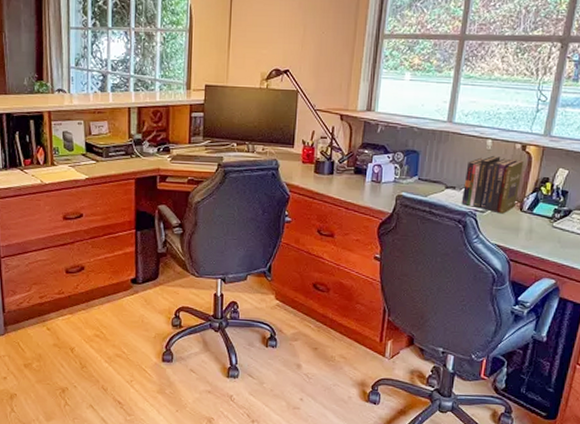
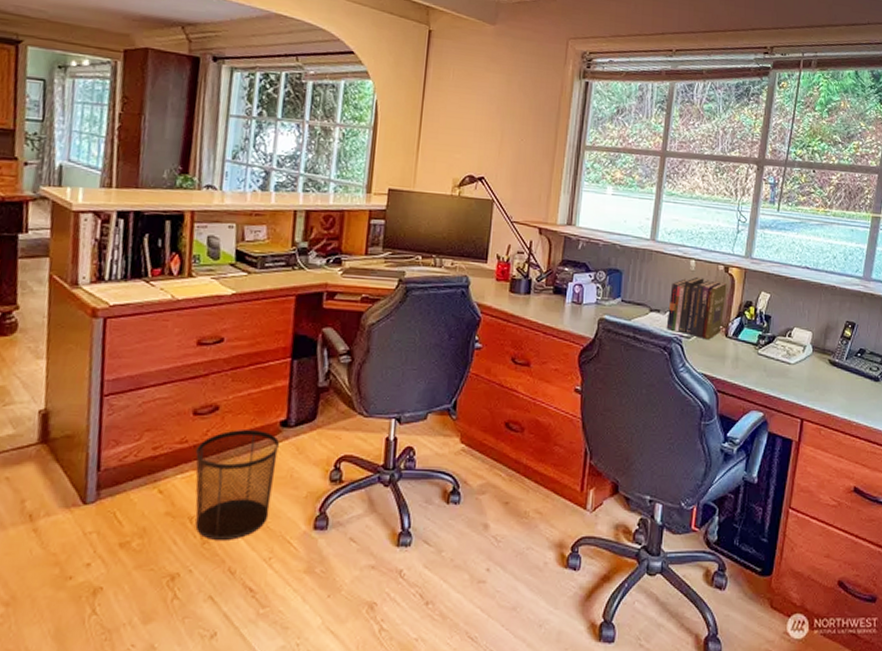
waste bin: none [71,285,132,366] -> present [195,430,280,540]

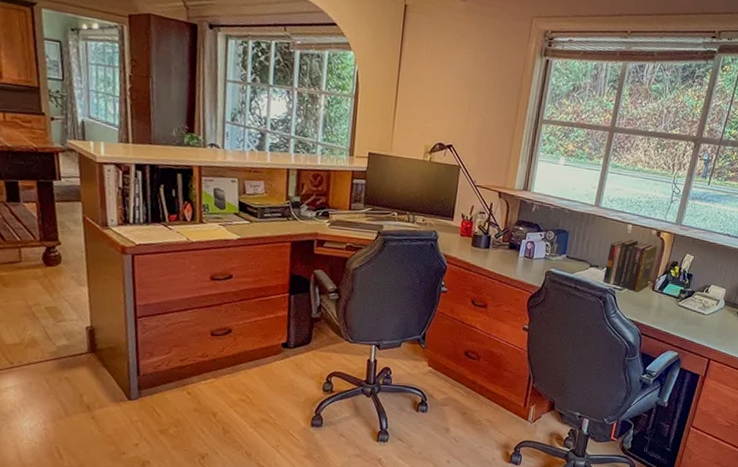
waste bin: present [195,430,280,540] -> none [215,348,282,431]

